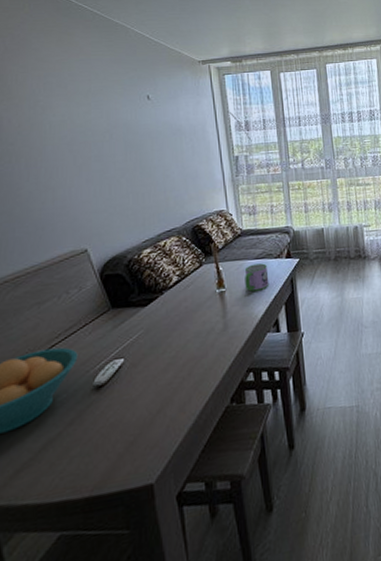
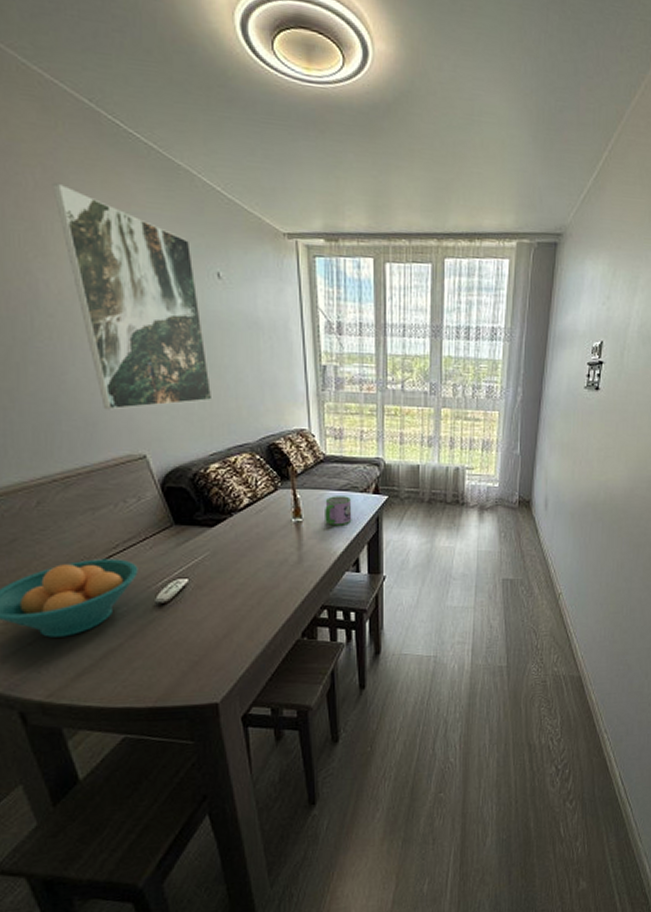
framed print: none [18,46,145,215] -> present [52,182,213,410]

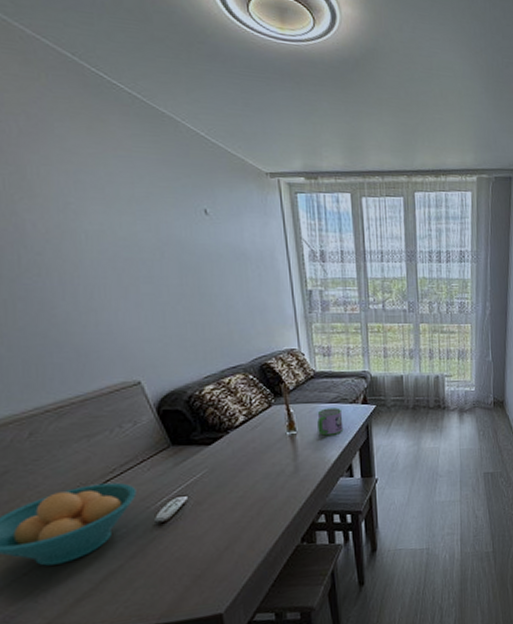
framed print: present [52,182,213,410] -> none [37,129,205,341]

